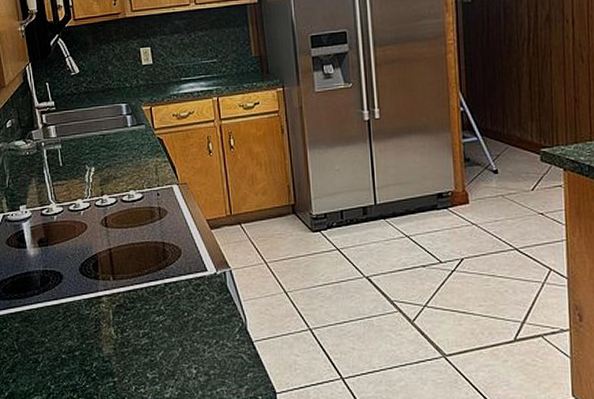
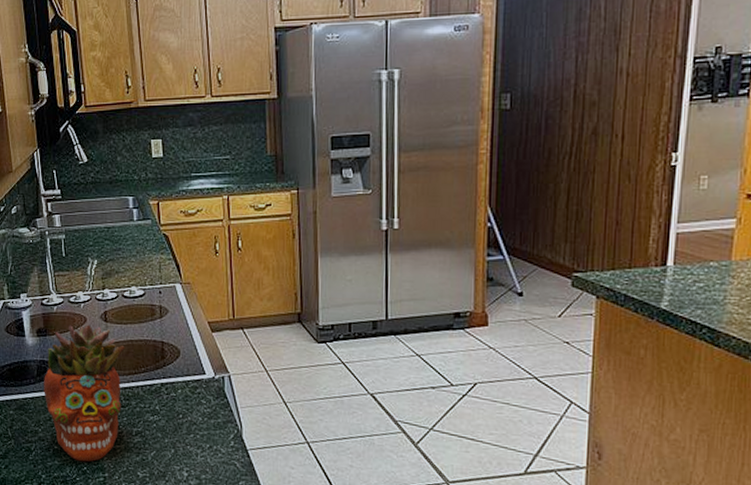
succulent planter: none [48,231,127,369] -> present [44,324,125,462]

